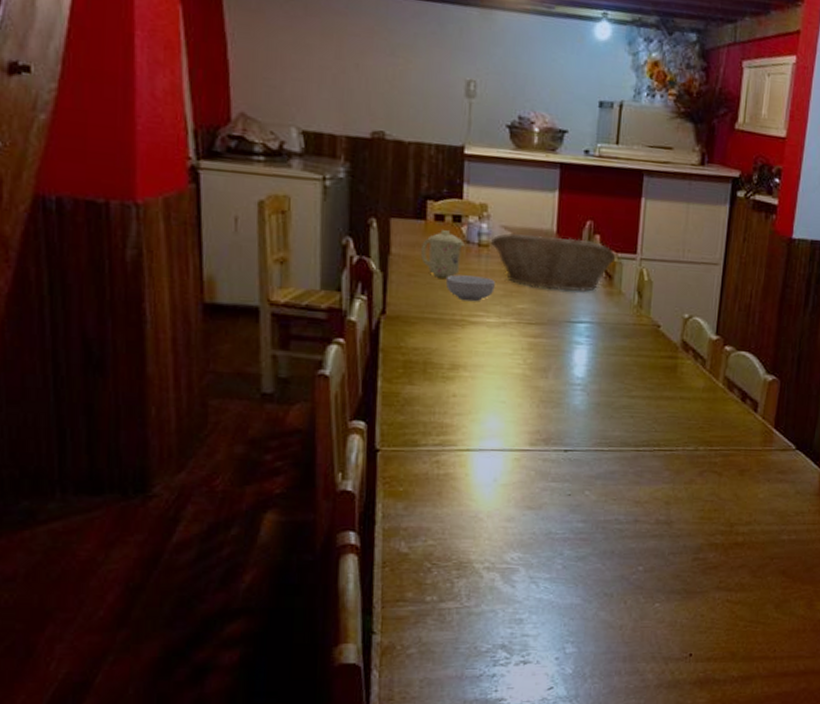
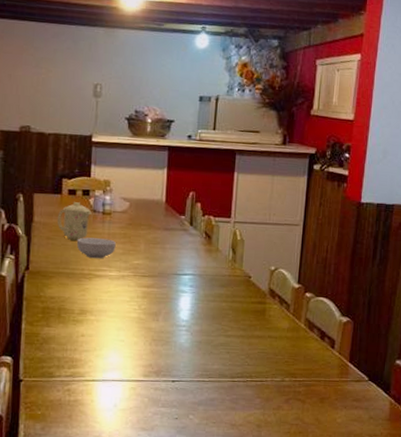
fruit basket: present [490,232,616,293] -> none [112,202,214,250]

